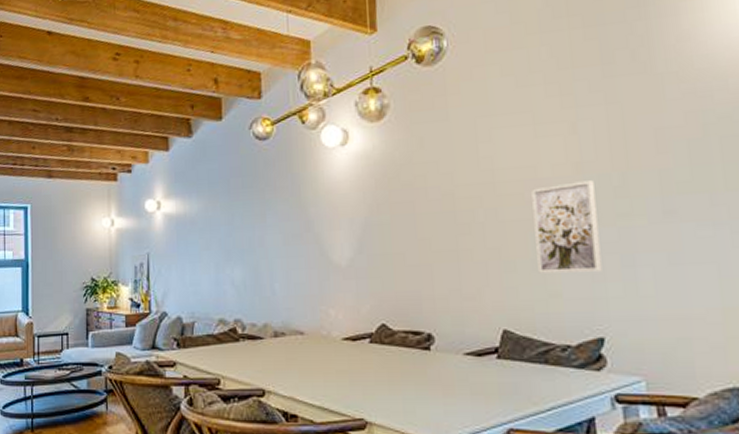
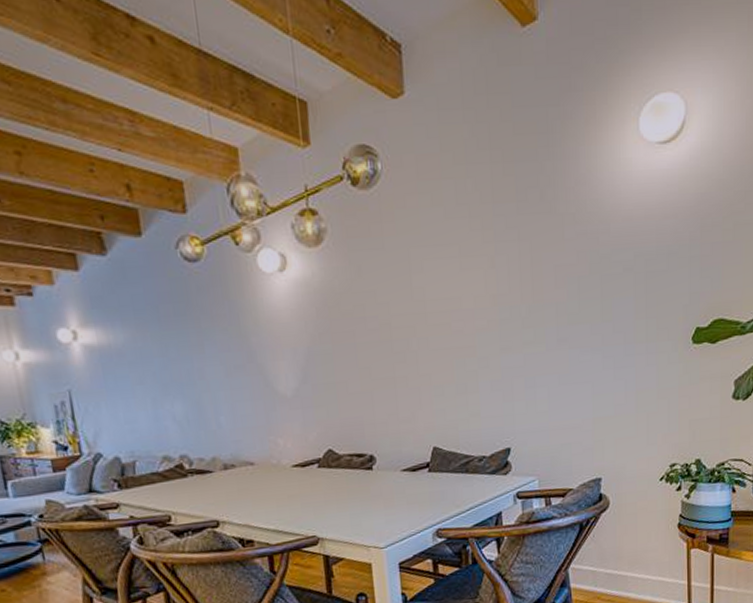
wall art: present [532,180,602,274] -> none [457,312,511,396]

